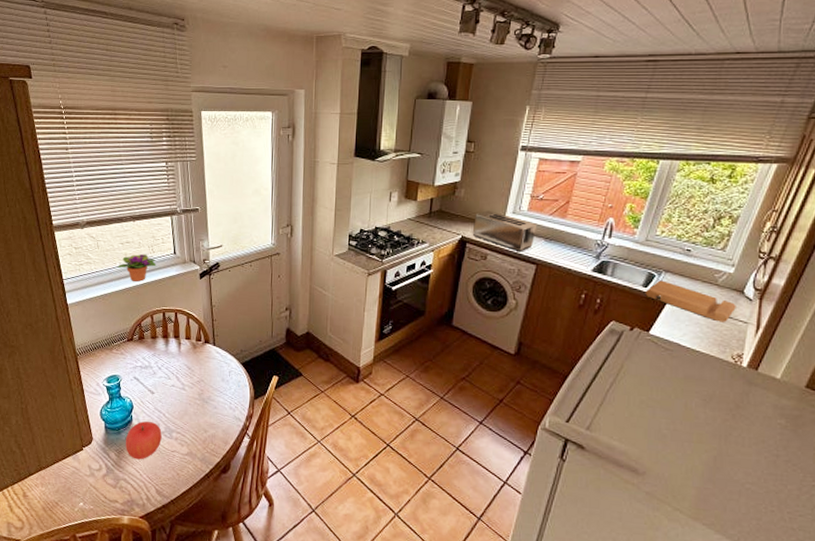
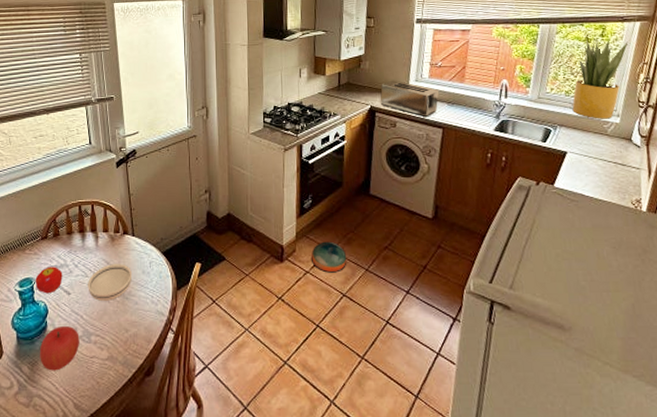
potted flower: present [118,253,156,282] -> none [31,146,71,175]
fruit: none [121,367,147,391] -> present [35,266,63,294]
bowl: none [170,370,212,403] -> present [88,264,131,301]
pet bowl: none [387,367,423,398] -> present [311,241,347,273]
cutting board: present [645,280,736,322] -> none [544,134,628,170]
planter: none [682,175,760,268] -> present [572,34,629,119]

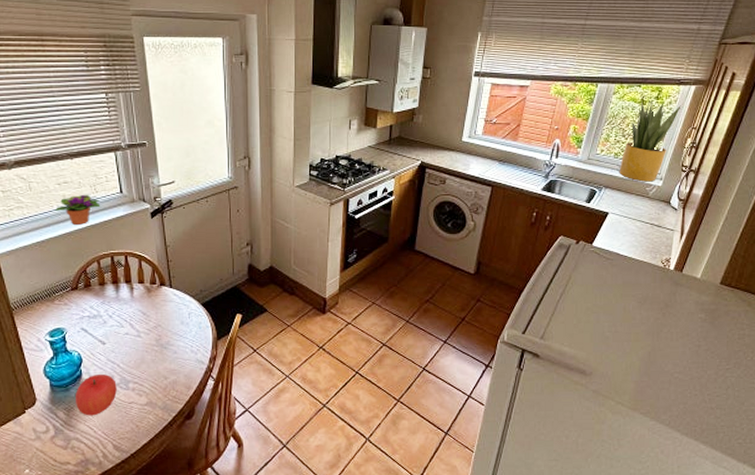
potted flower: none [31,146,71,175] -> present [55,194,101,225]
fruit: present [35,266,63,294] -> none [67,317,96,344]
bowl: present [88,264,131,301] -> none [124,315,170,350]
pet bowl: present [311,241,347,273] -> none [354,294,389,324]
toaster: present [380,80,439,118] -> none [431,135,492,175]

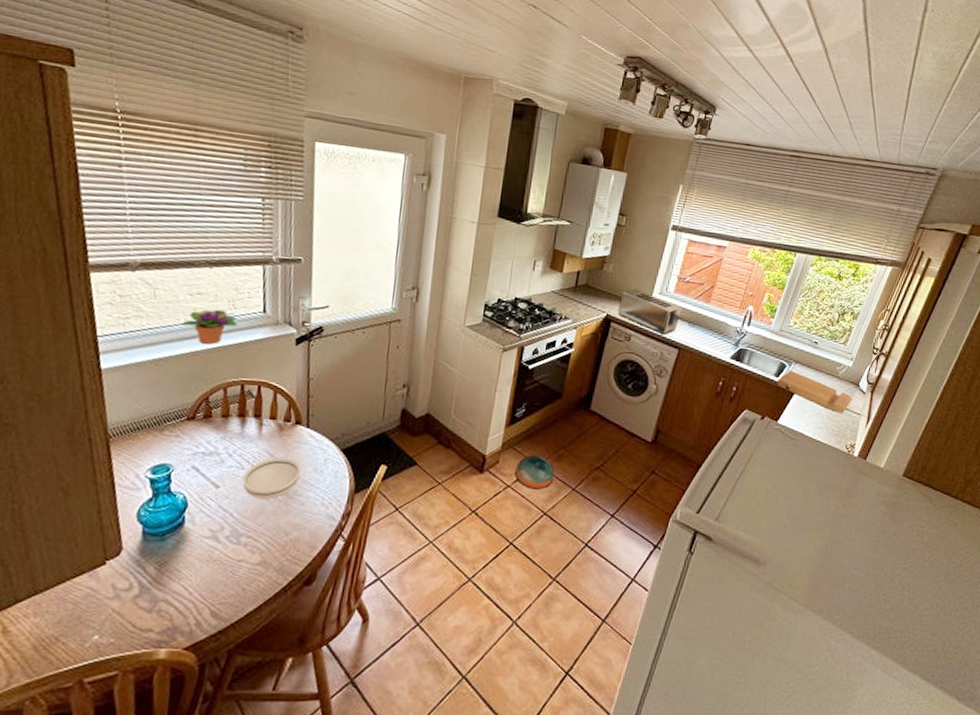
fruit: present [76,374,117,416] -> none [171,523,226,574]
bowl: none [124,315,170,350] -> present [242,457,301,499]
pet bowl: none [354,294,389,324] -> present [515,455,555,490]
toaster: none [431,135,492,175] -> present [617,289,683,335]
cutting board: none [588,196,664,231] -> present [776,370,852,414]
planter: present [619,97,681,182] -> none [810,273,877,362]

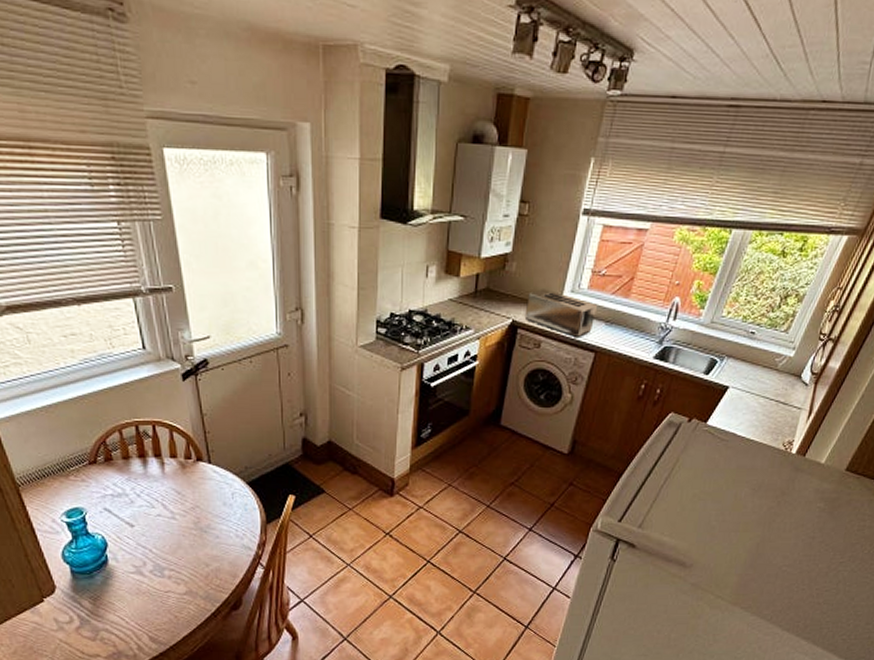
potted flower: present [182,309,238,344] -> none [62,349,119,387]
bowl: present [242,457,301,499] -> none [155,494,210,534]
pet bowl: present [515,455,555,490] -> none [427,475,467,509]
cutting board: present [776,370,852,414] -> none [706,366,793,409]

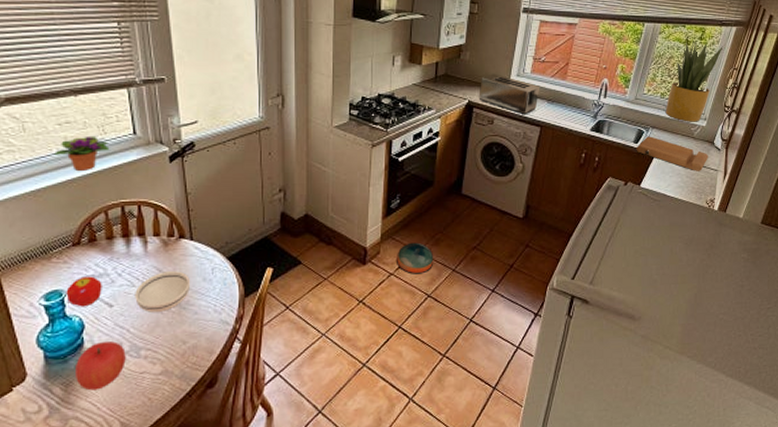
potted flower: none [62,349,119,387] -> present [54,135,110,171]
fruit: none [86,496,122,526] -> present [66,276,102,307]
fruit: none [102,560,150,606] -> present [76,341,126,391]
bowl: none [155,494,210,534] -> present [135,271,190,312]
pet bowl: none [427,475,467,509] -> present [397,242,434,274]
cutting board: none [706,366,793,409] -> present [636,136,708,171]
planter: none [746,248,828,352] -> present [665,37,723,122]

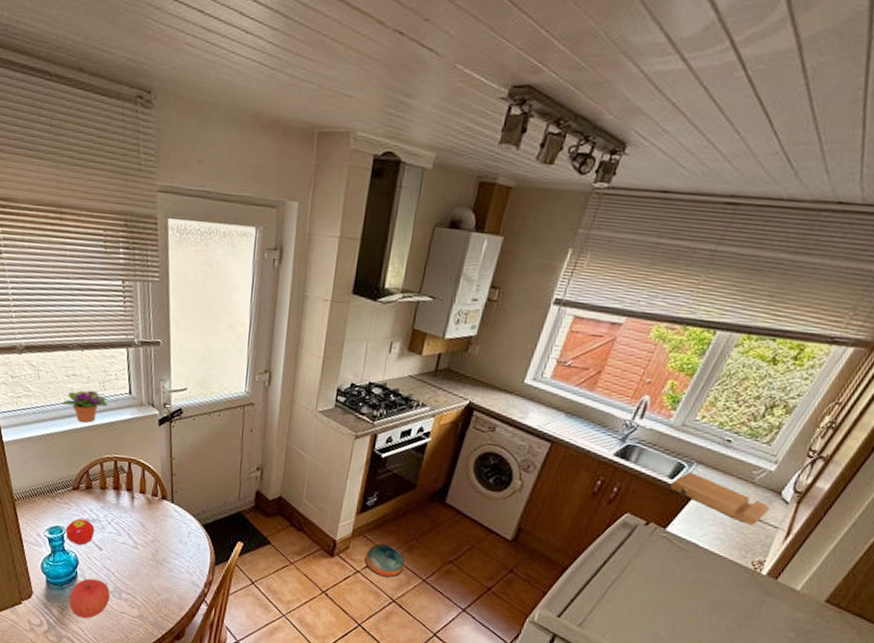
bowl: present [135,271,190,312] -> none [120,527,168,563]
toaster: present [478,73,540,115] -> none [482,373,560,427]
planter: present [665,37,723,122] -> none [720,355,828,465]

